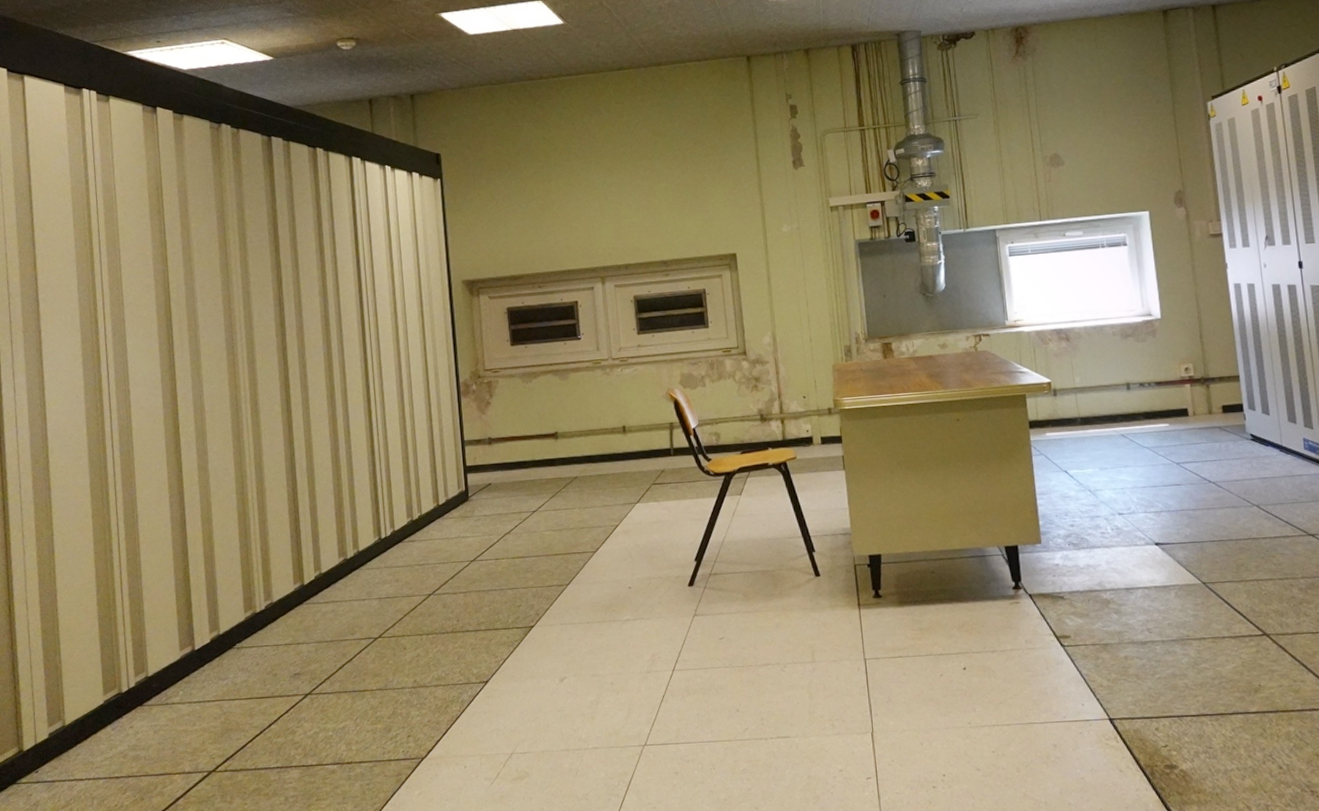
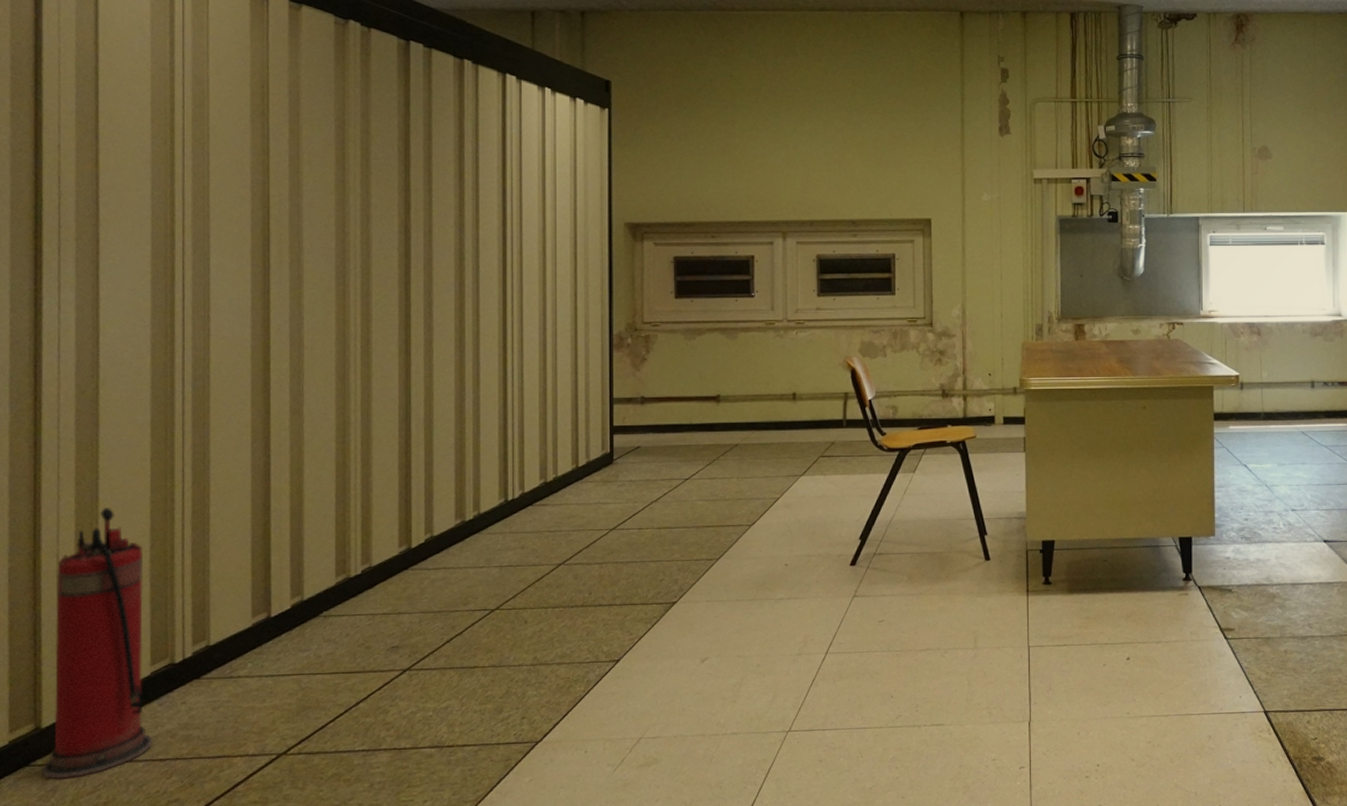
fire extinguisher: none [25,559,110,796] -> present [40,508,154,780]

